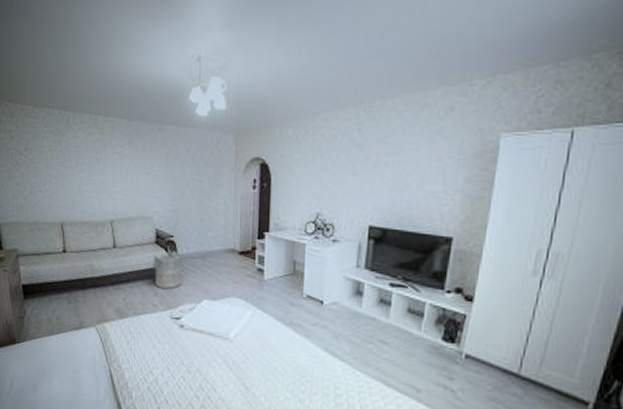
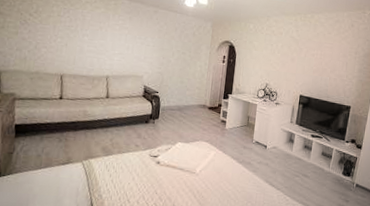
laundry hamper: present [152,251,183,289] -> none [138,103,164,133]

